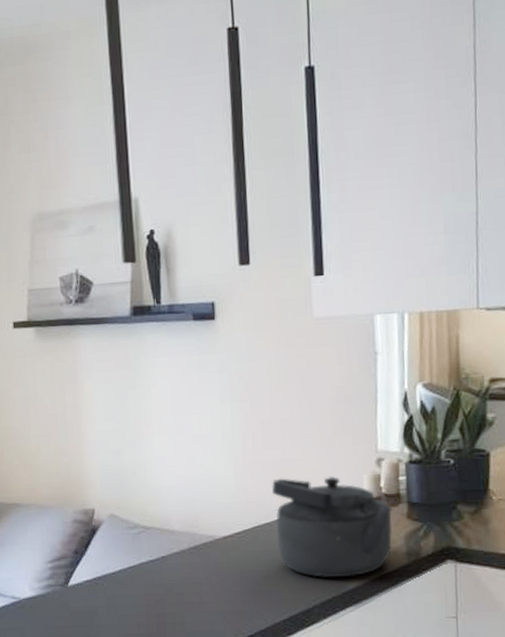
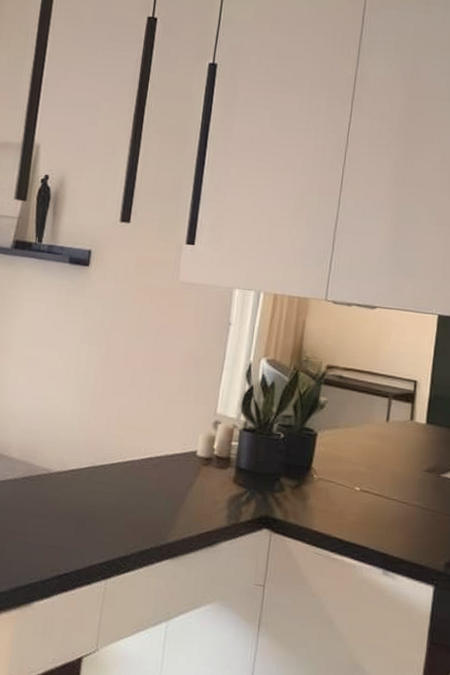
kettle: present [271,477,393,578] -> none [108,424,221,531]

